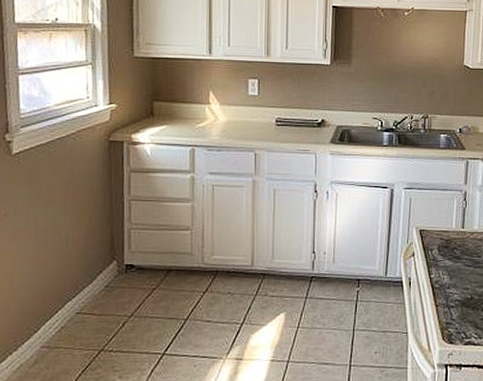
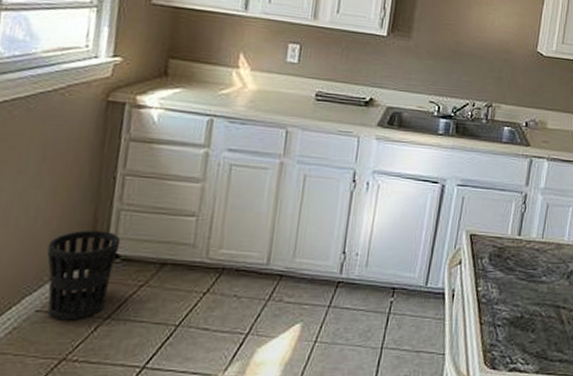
wastebasket: none [79,246,134,320] -> present [47,229,121,321]

